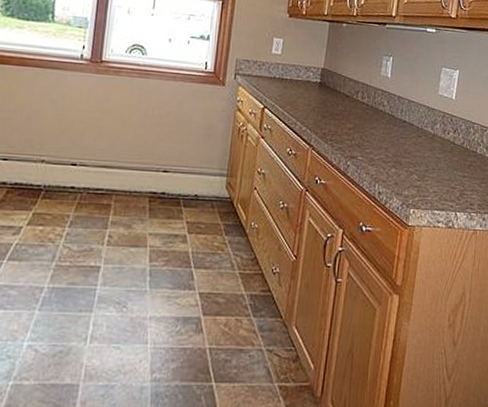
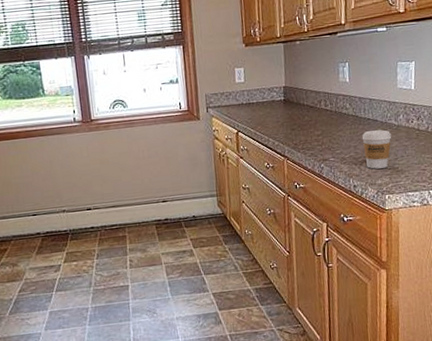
coffee cup: none [394,133,426,178] -> present [362,129,392,169]

